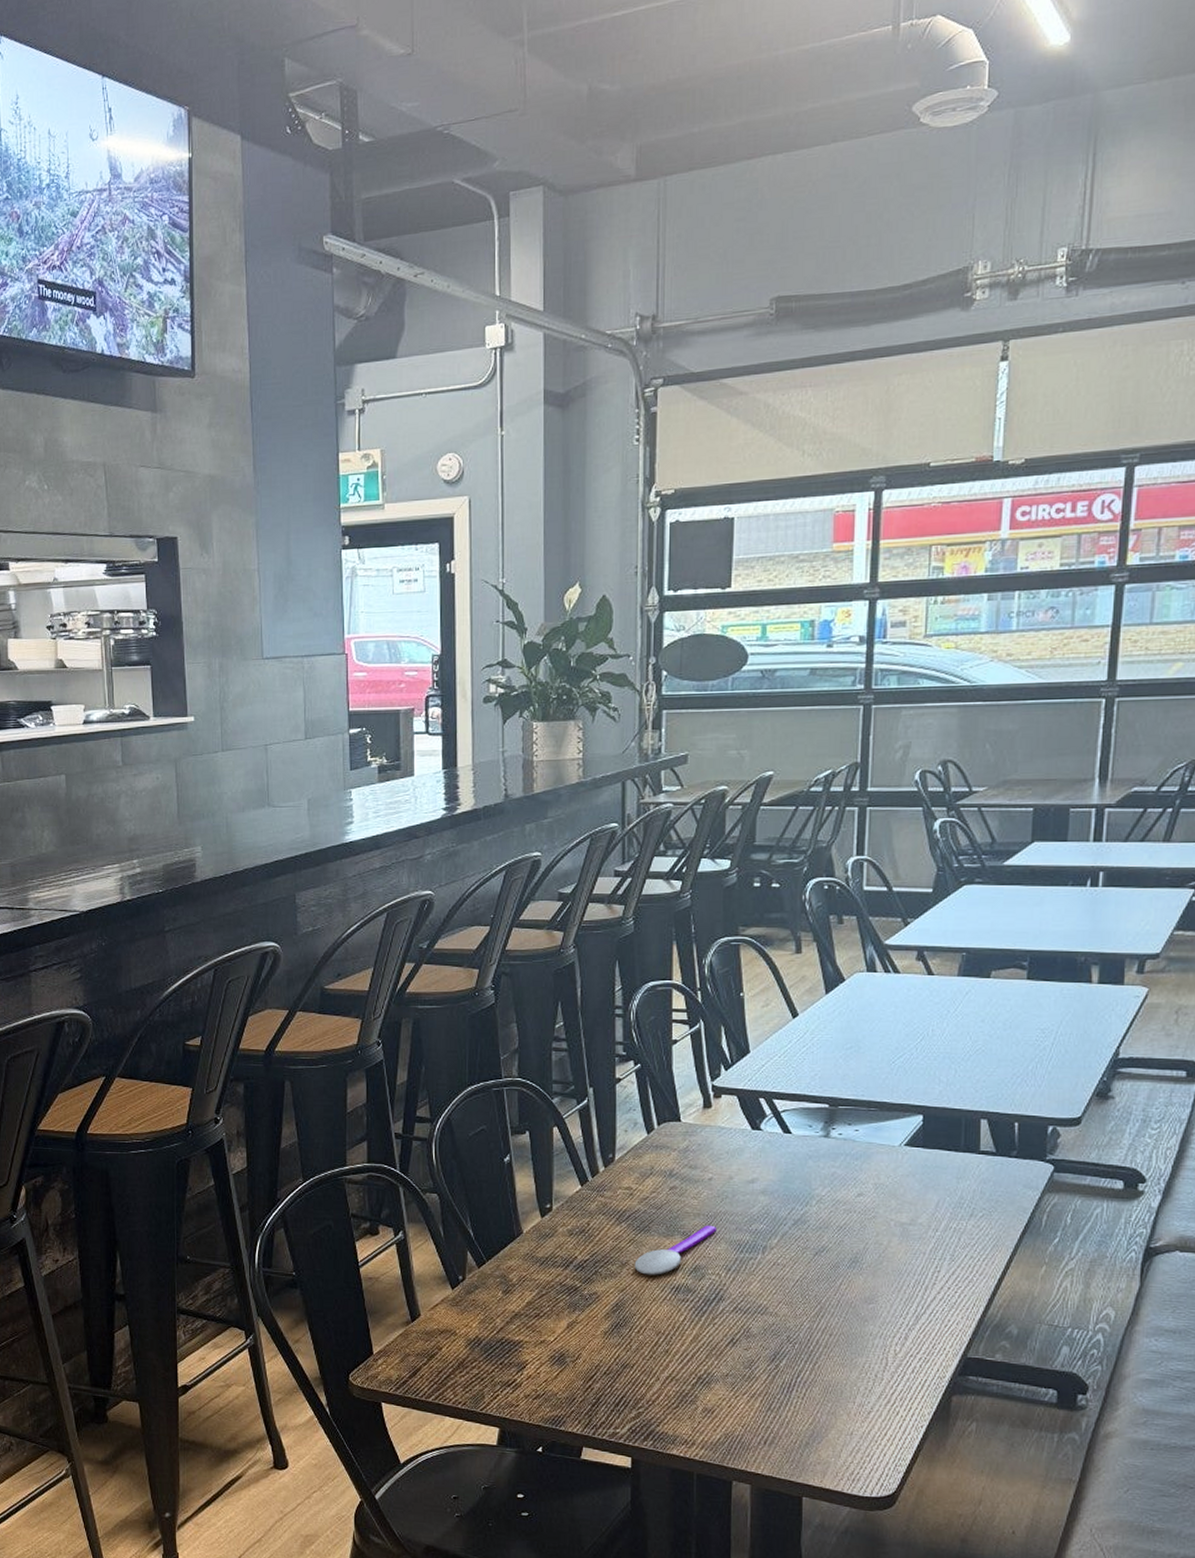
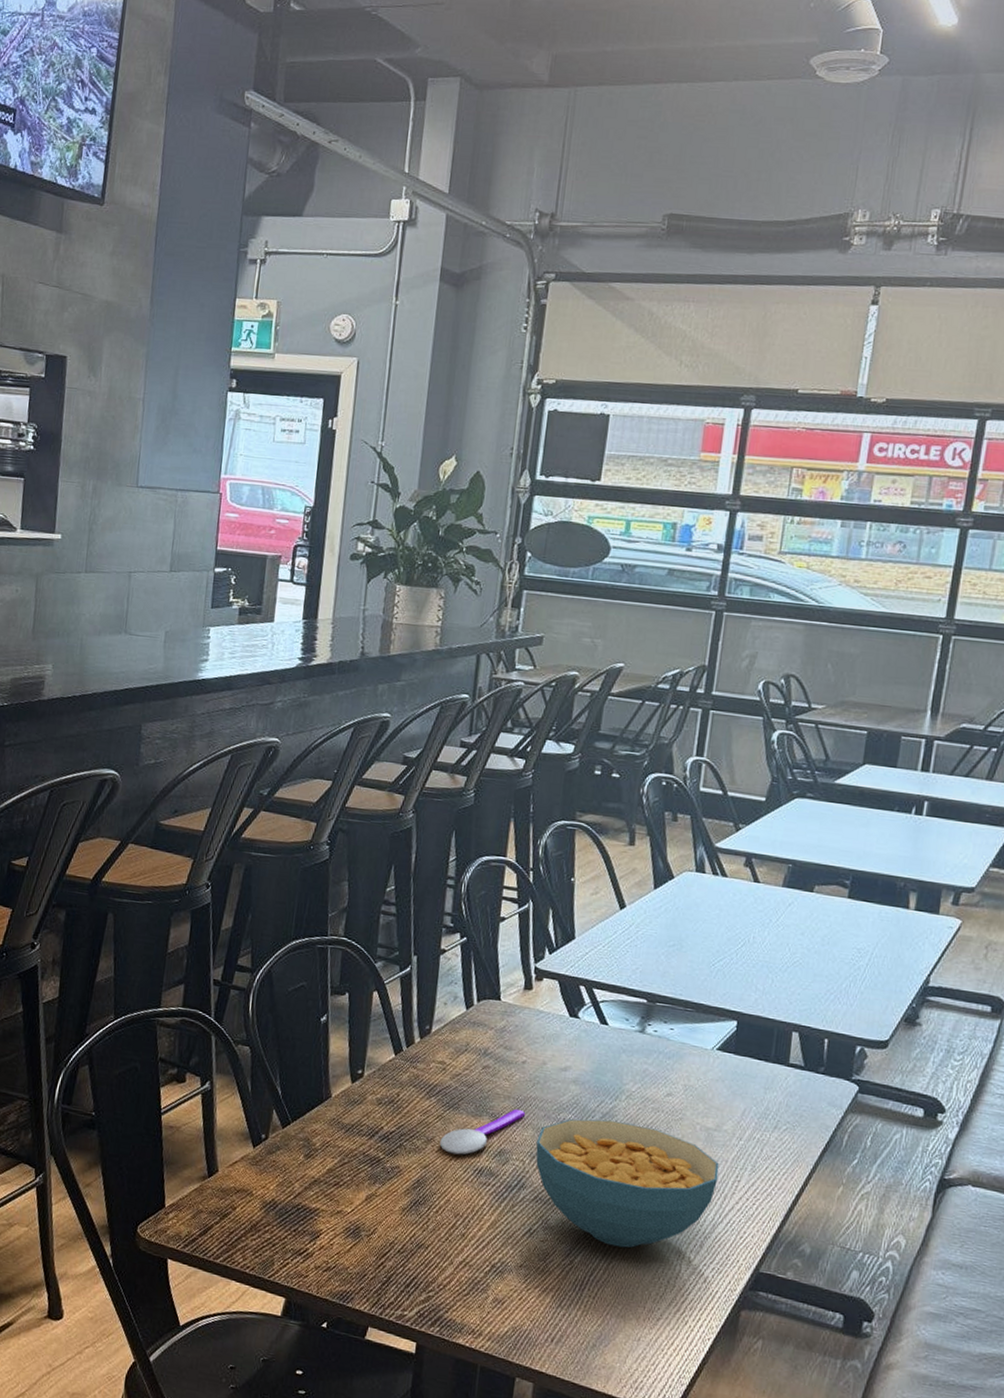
cereal bowl: none [731,1225,917,1348] -> present [535,1118,720,1248]

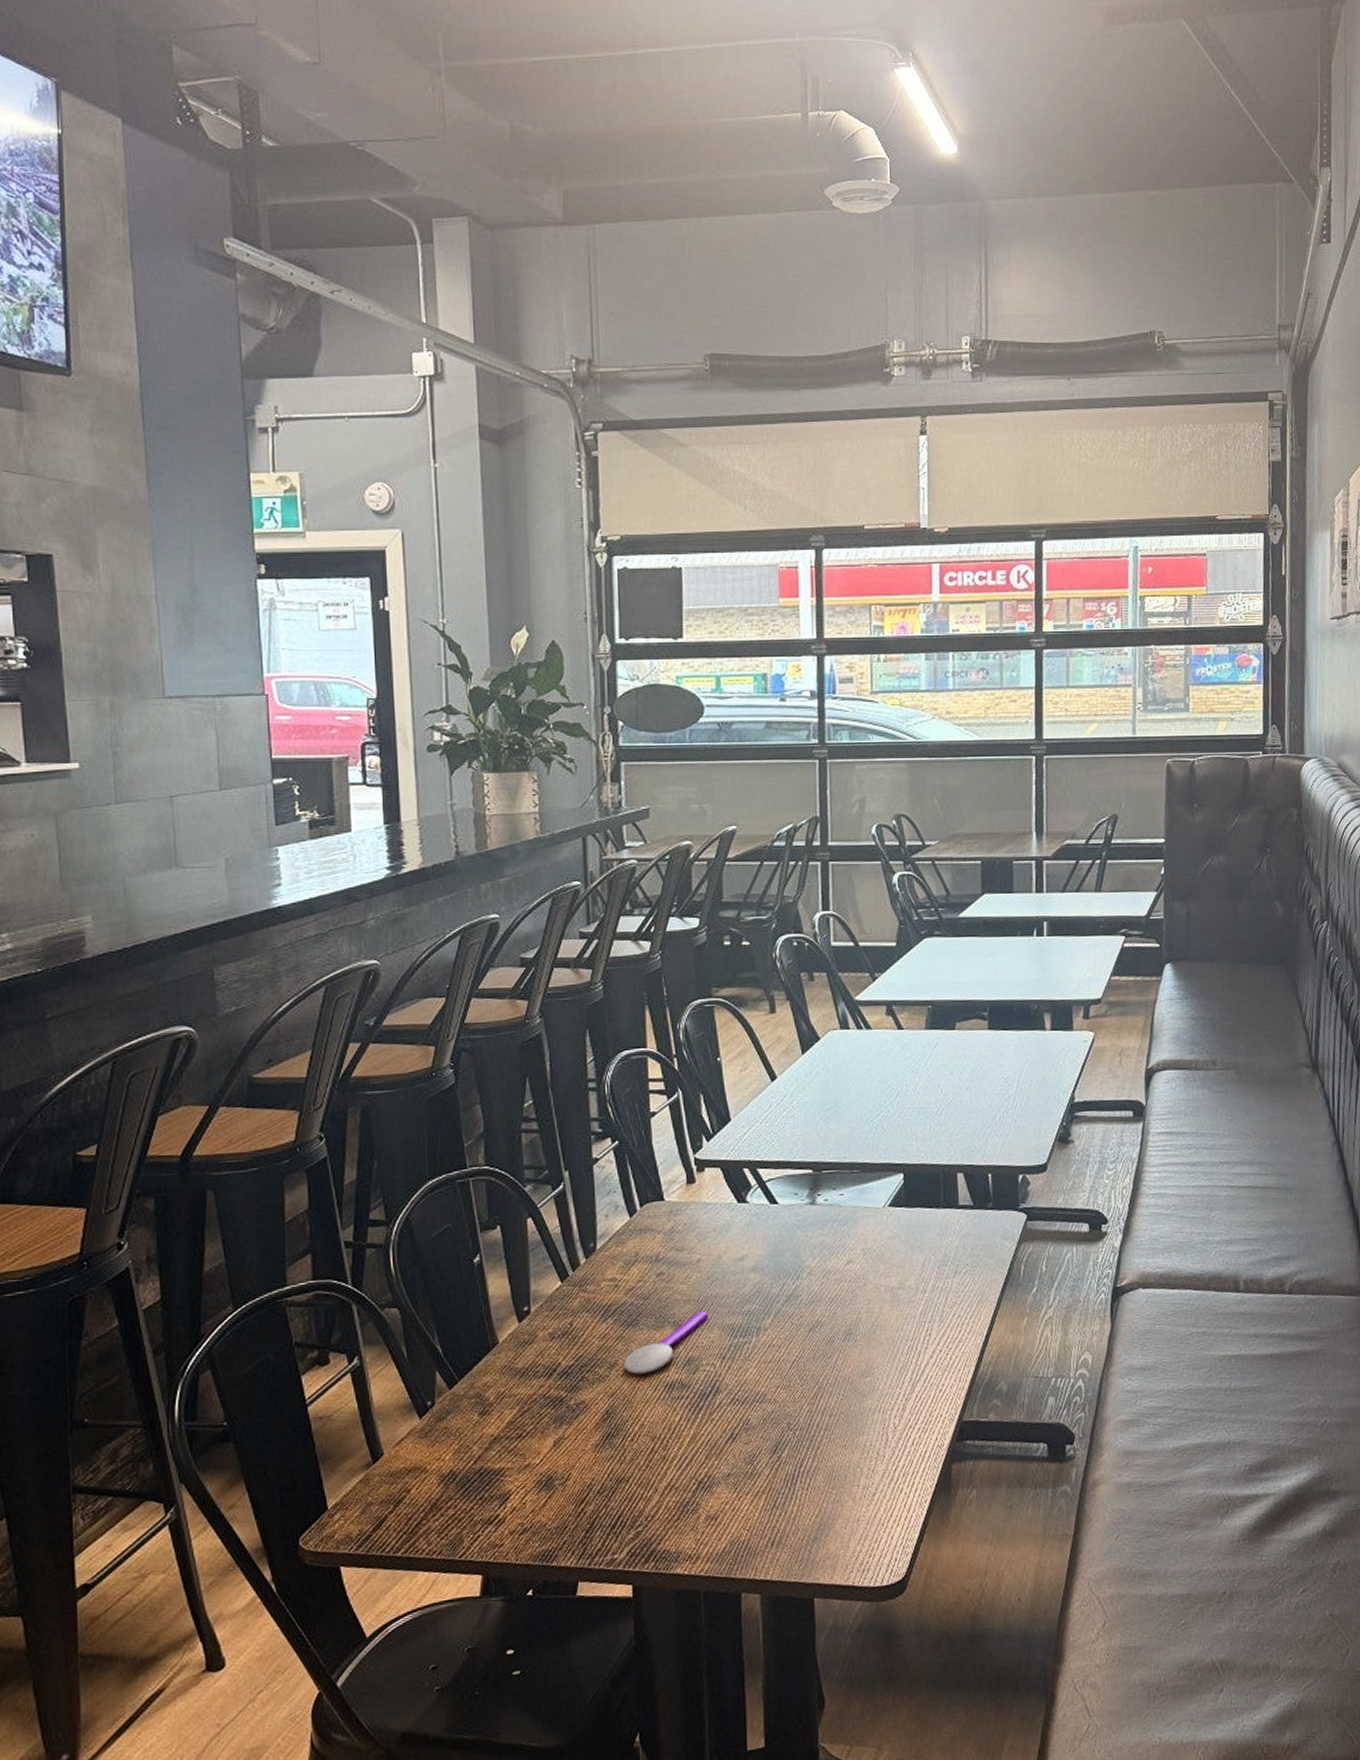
cereal bowl: present [535,1118,720,1248] -> none [724,1300,910,1431]

